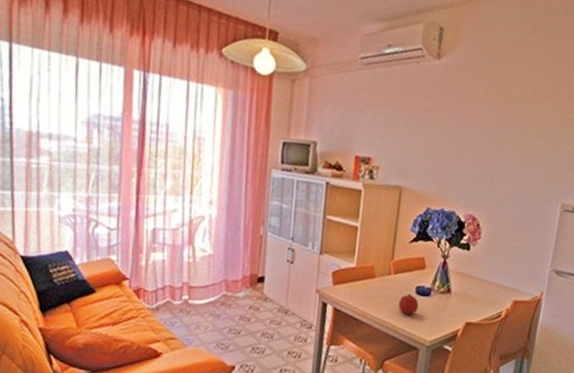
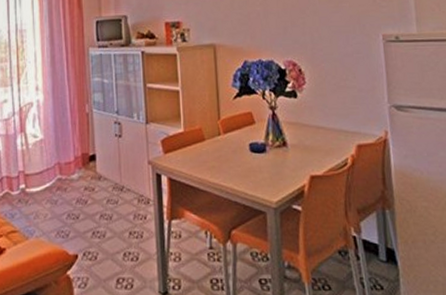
fruit: present [398,294,419,315] -> none [234,153,256,176]

